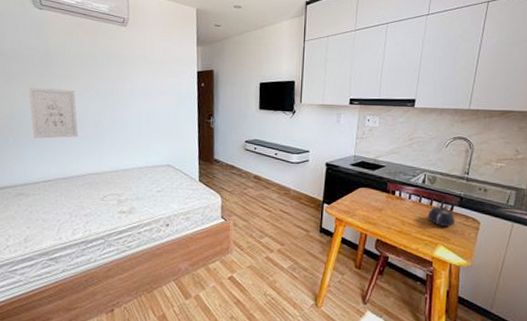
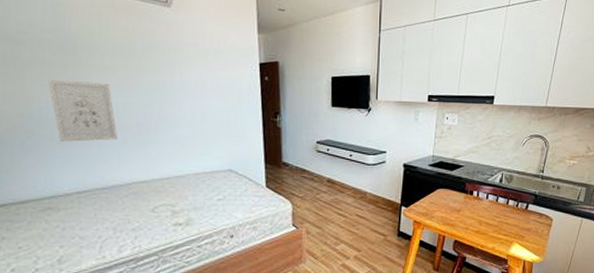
teapot: present [427,205,455,227] -> none [504,203,529,224]

